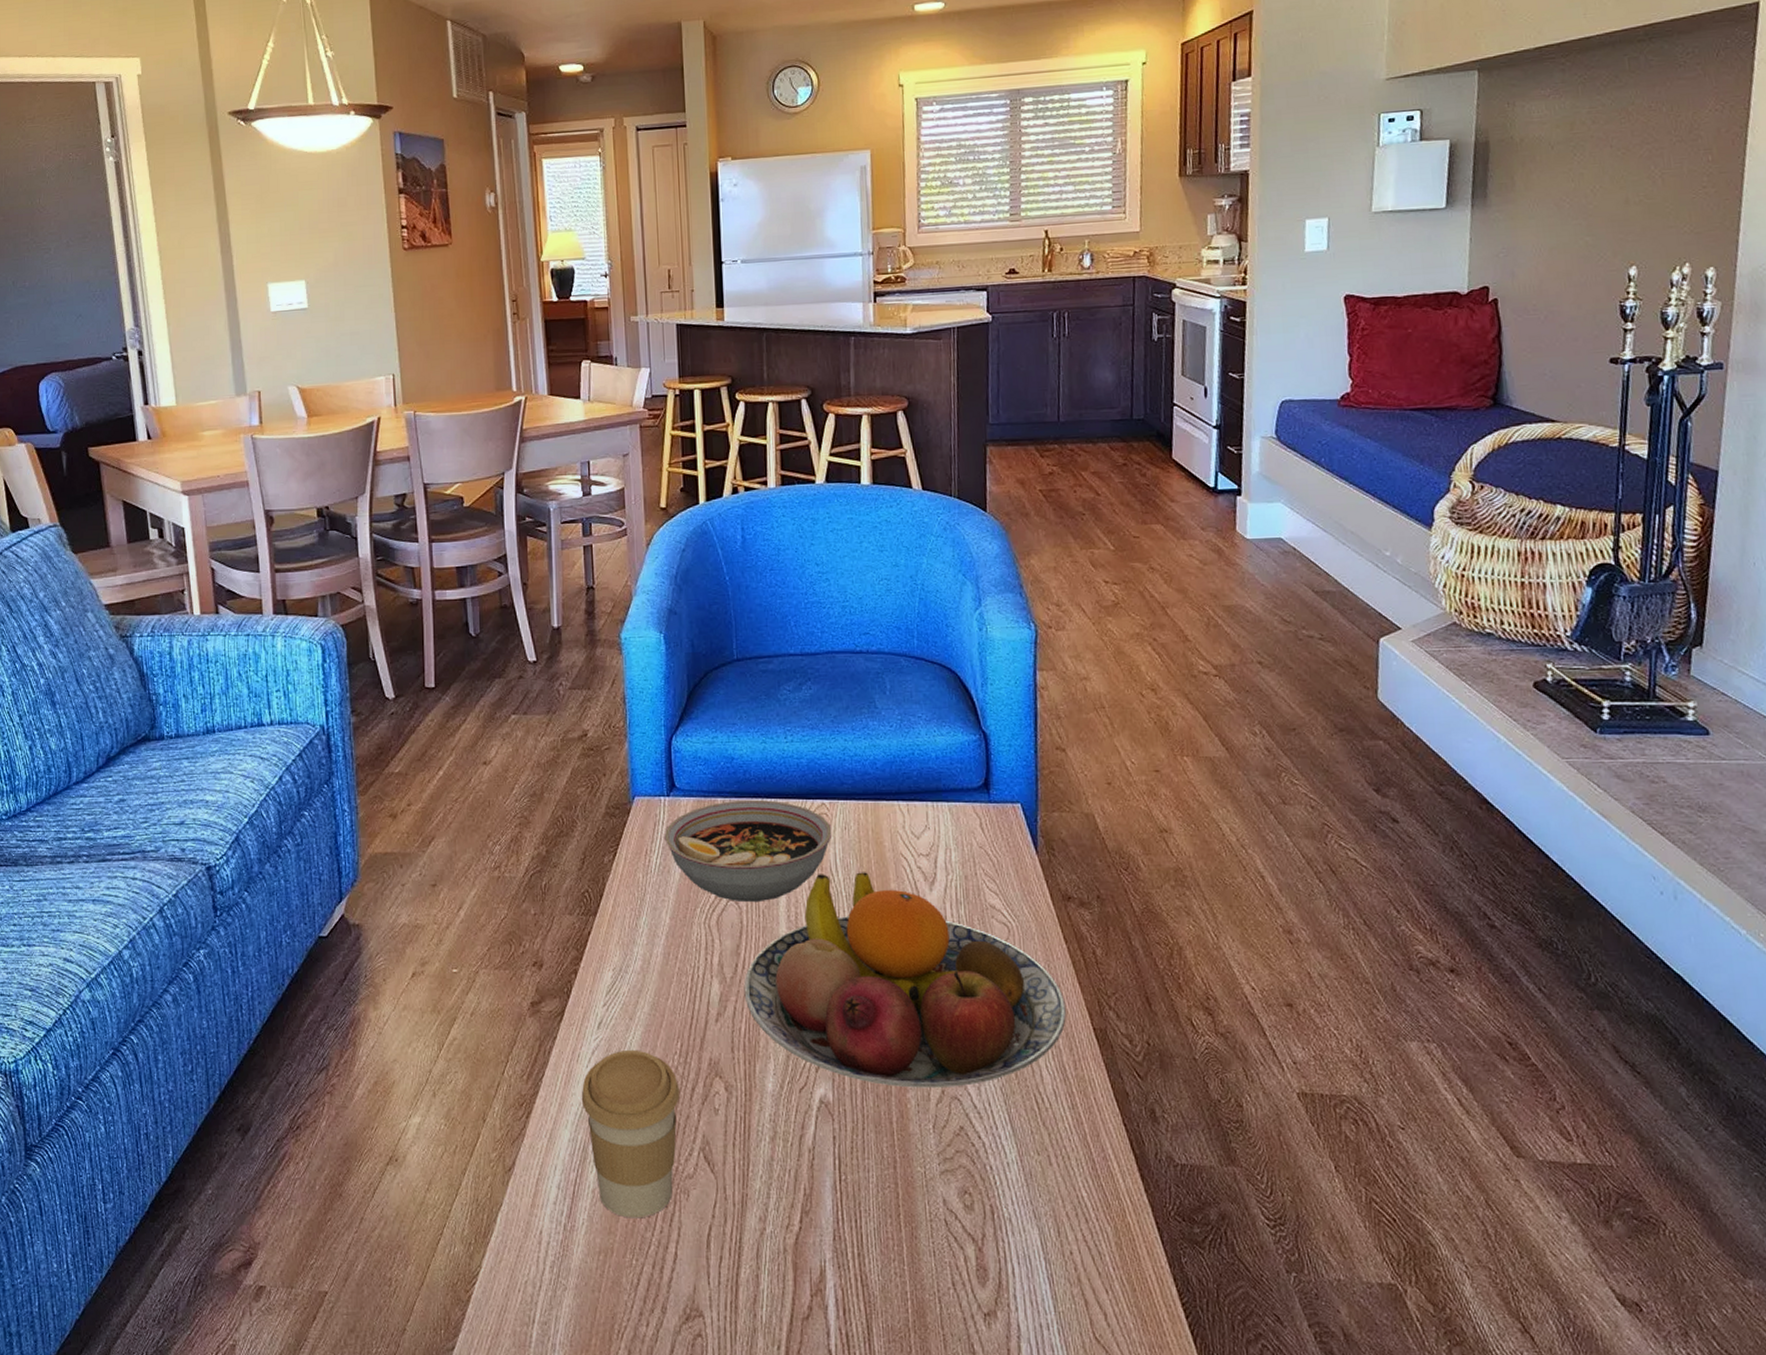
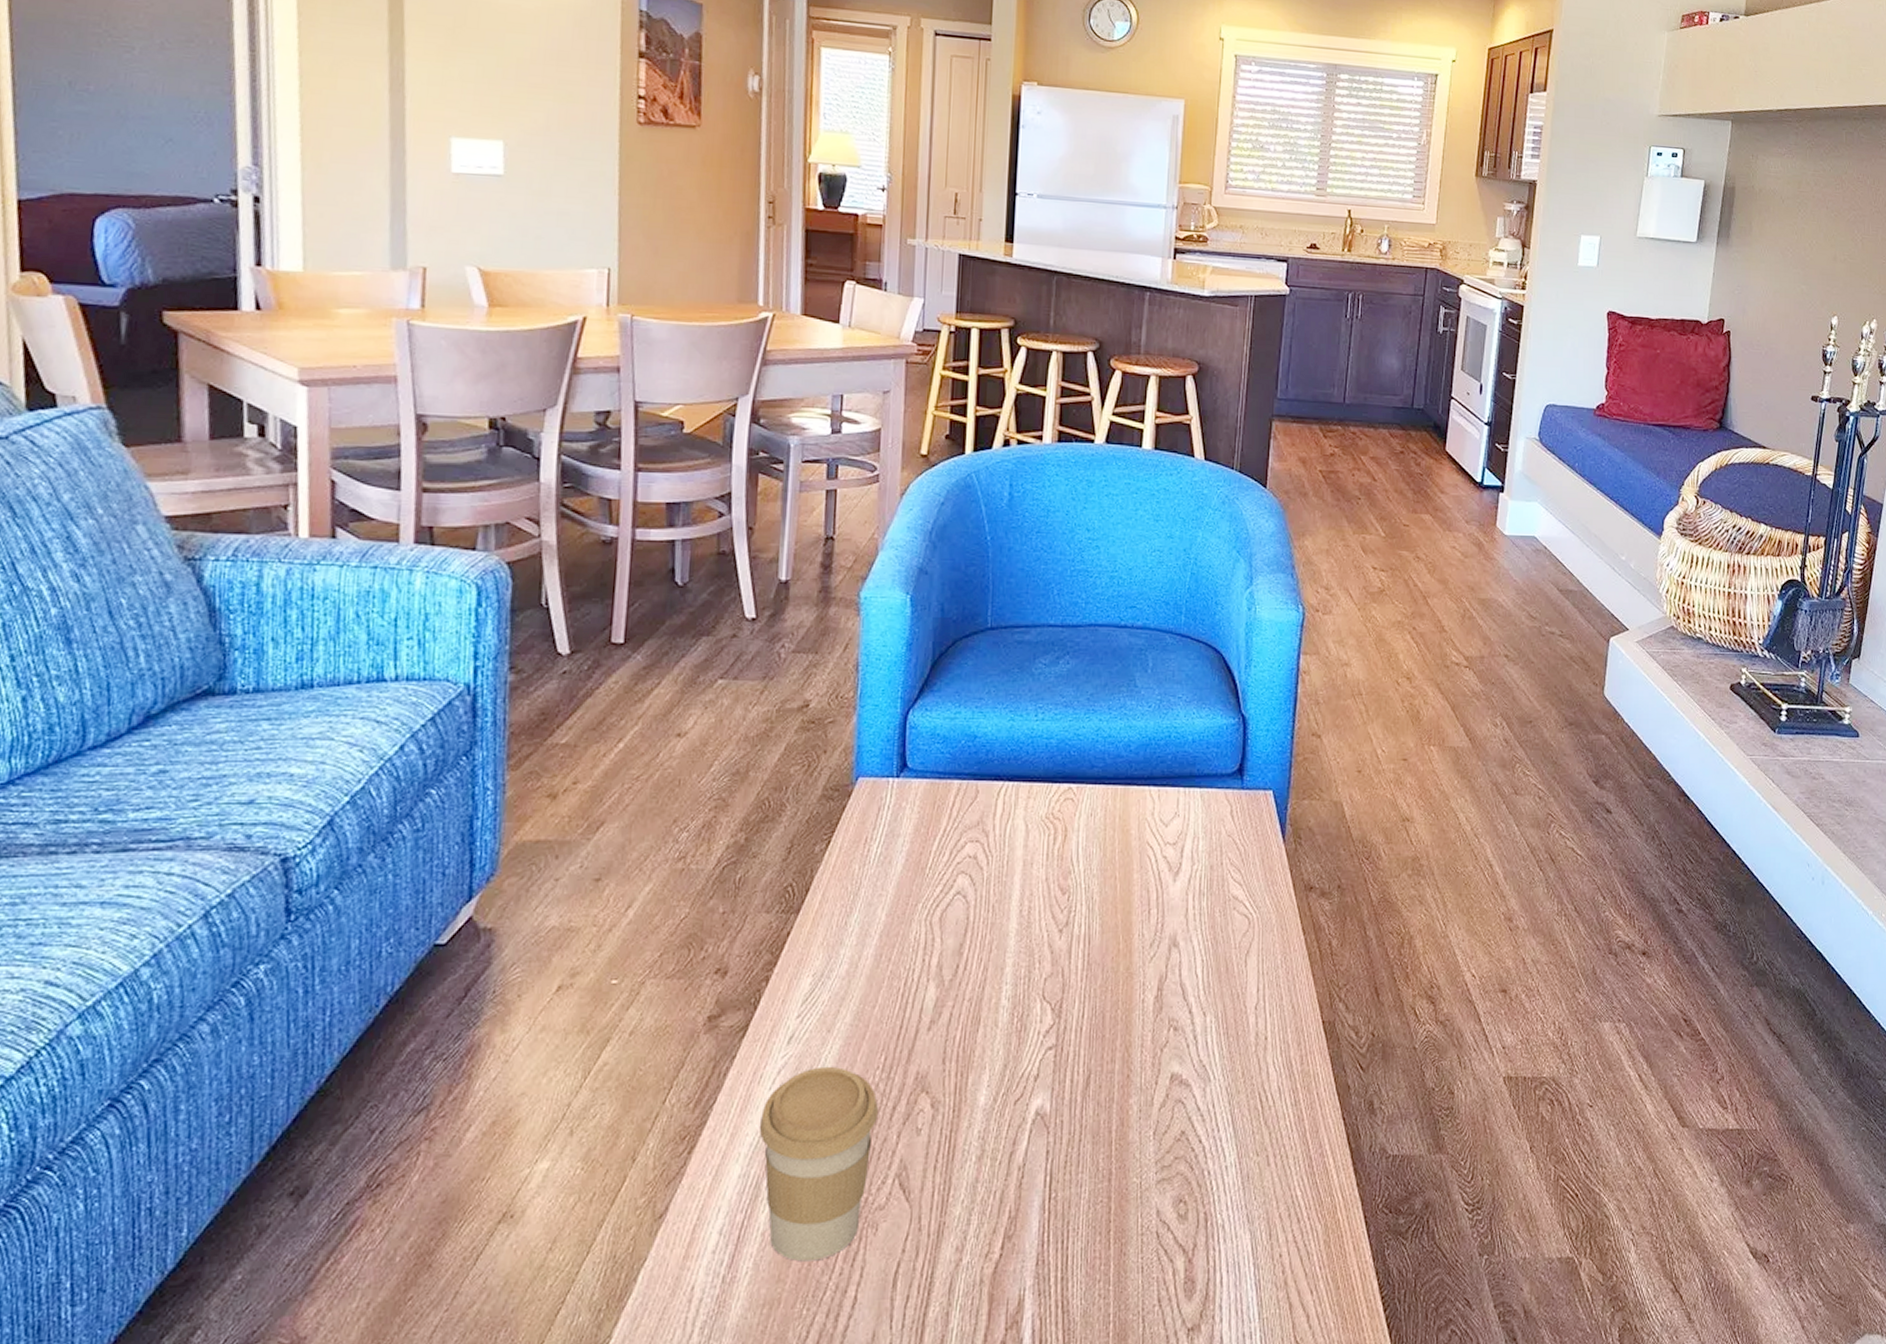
bowl: present [664,800,833,903] -> none [888,783,1077,896]
fruit bowl: present [744,872,1066,1089] -> none [963,862,1298,1093]

